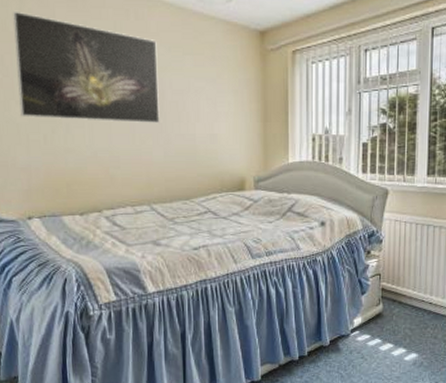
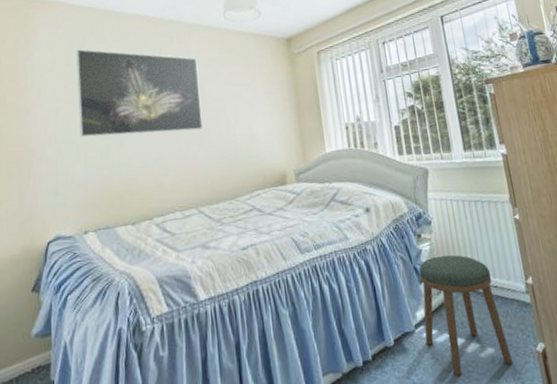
stool: none [358,272,432,373] -> present [419,255,513,376]

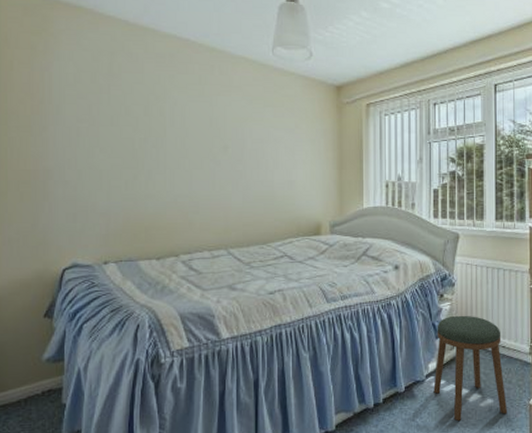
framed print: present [76,48,203,138] -> none [102,65,239,171]

